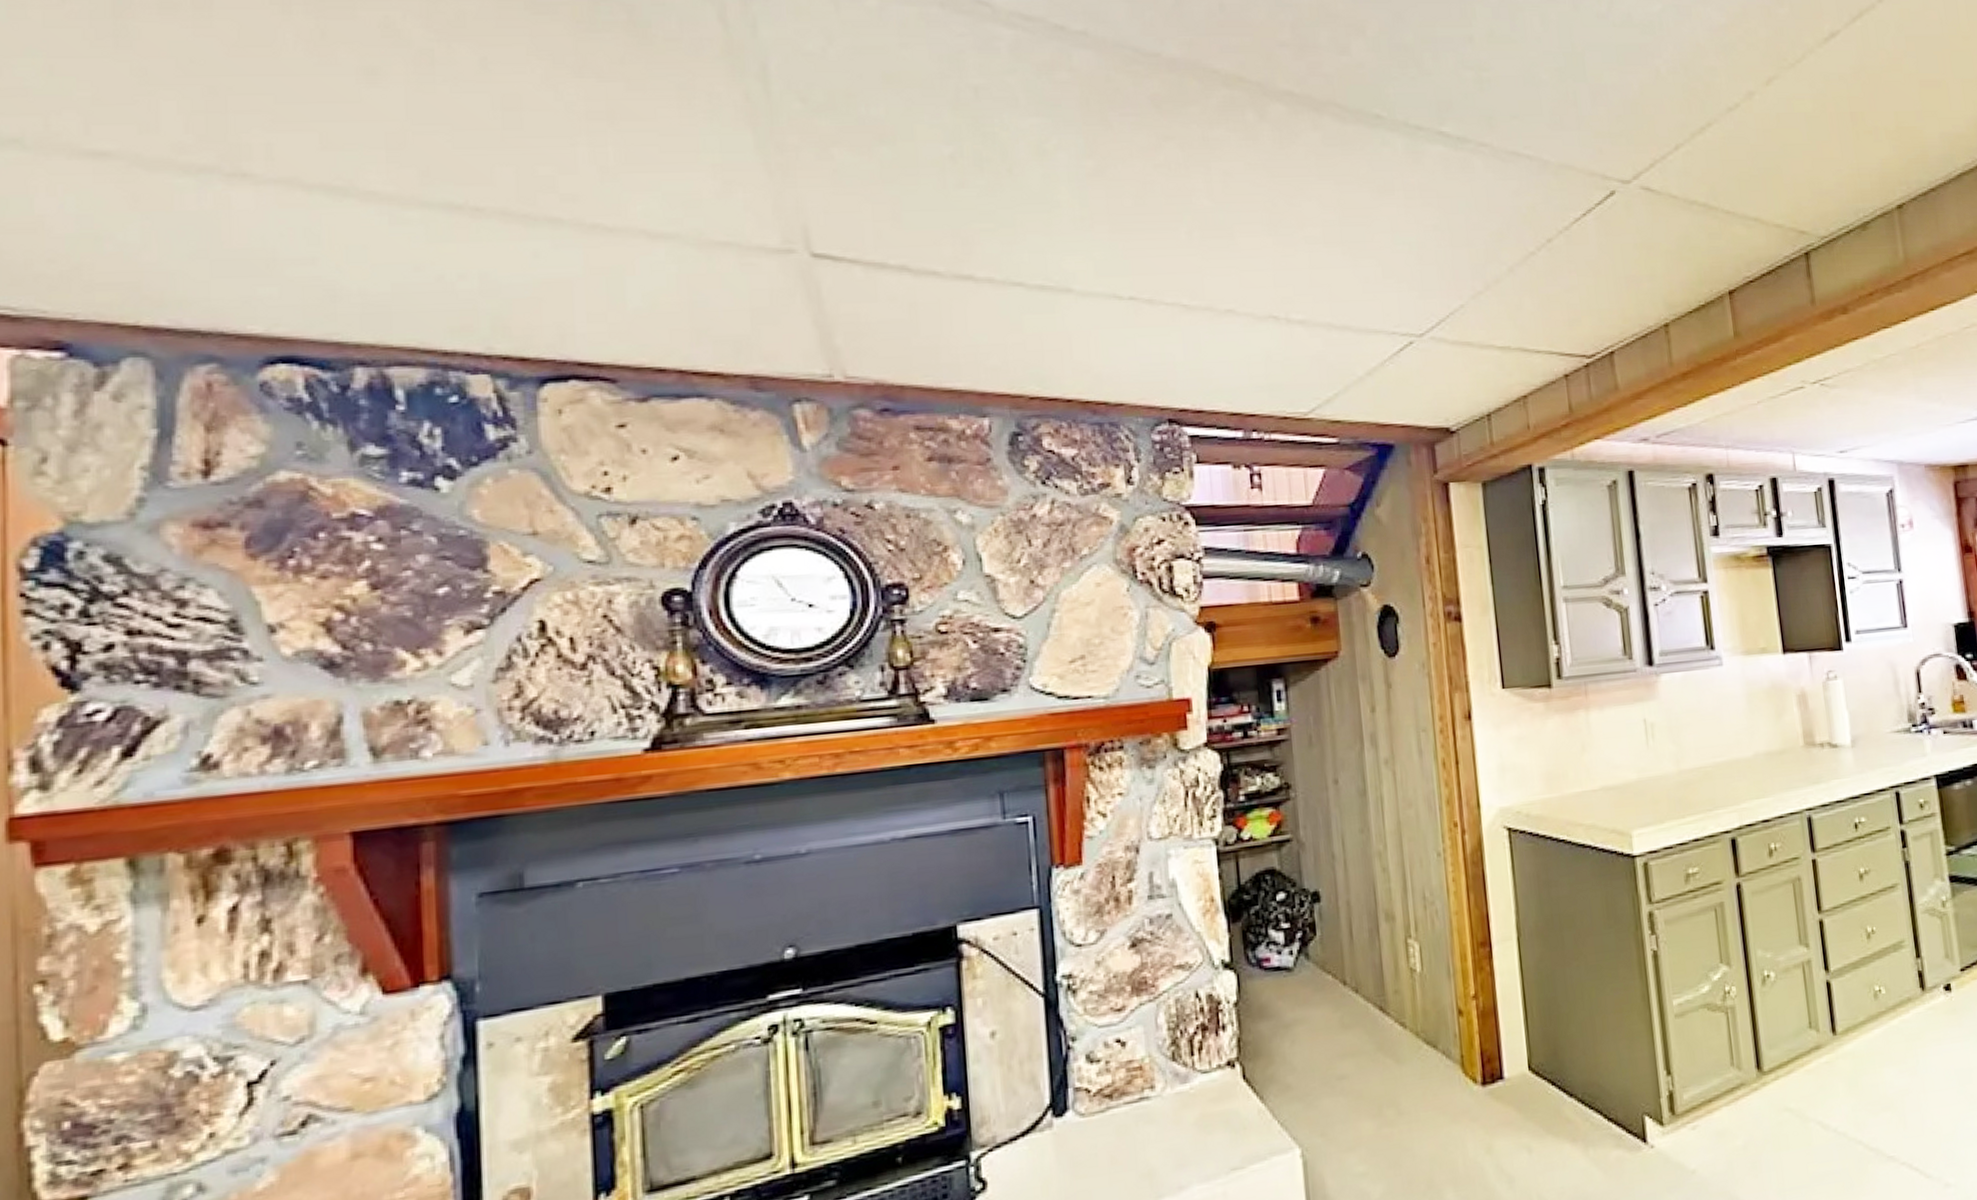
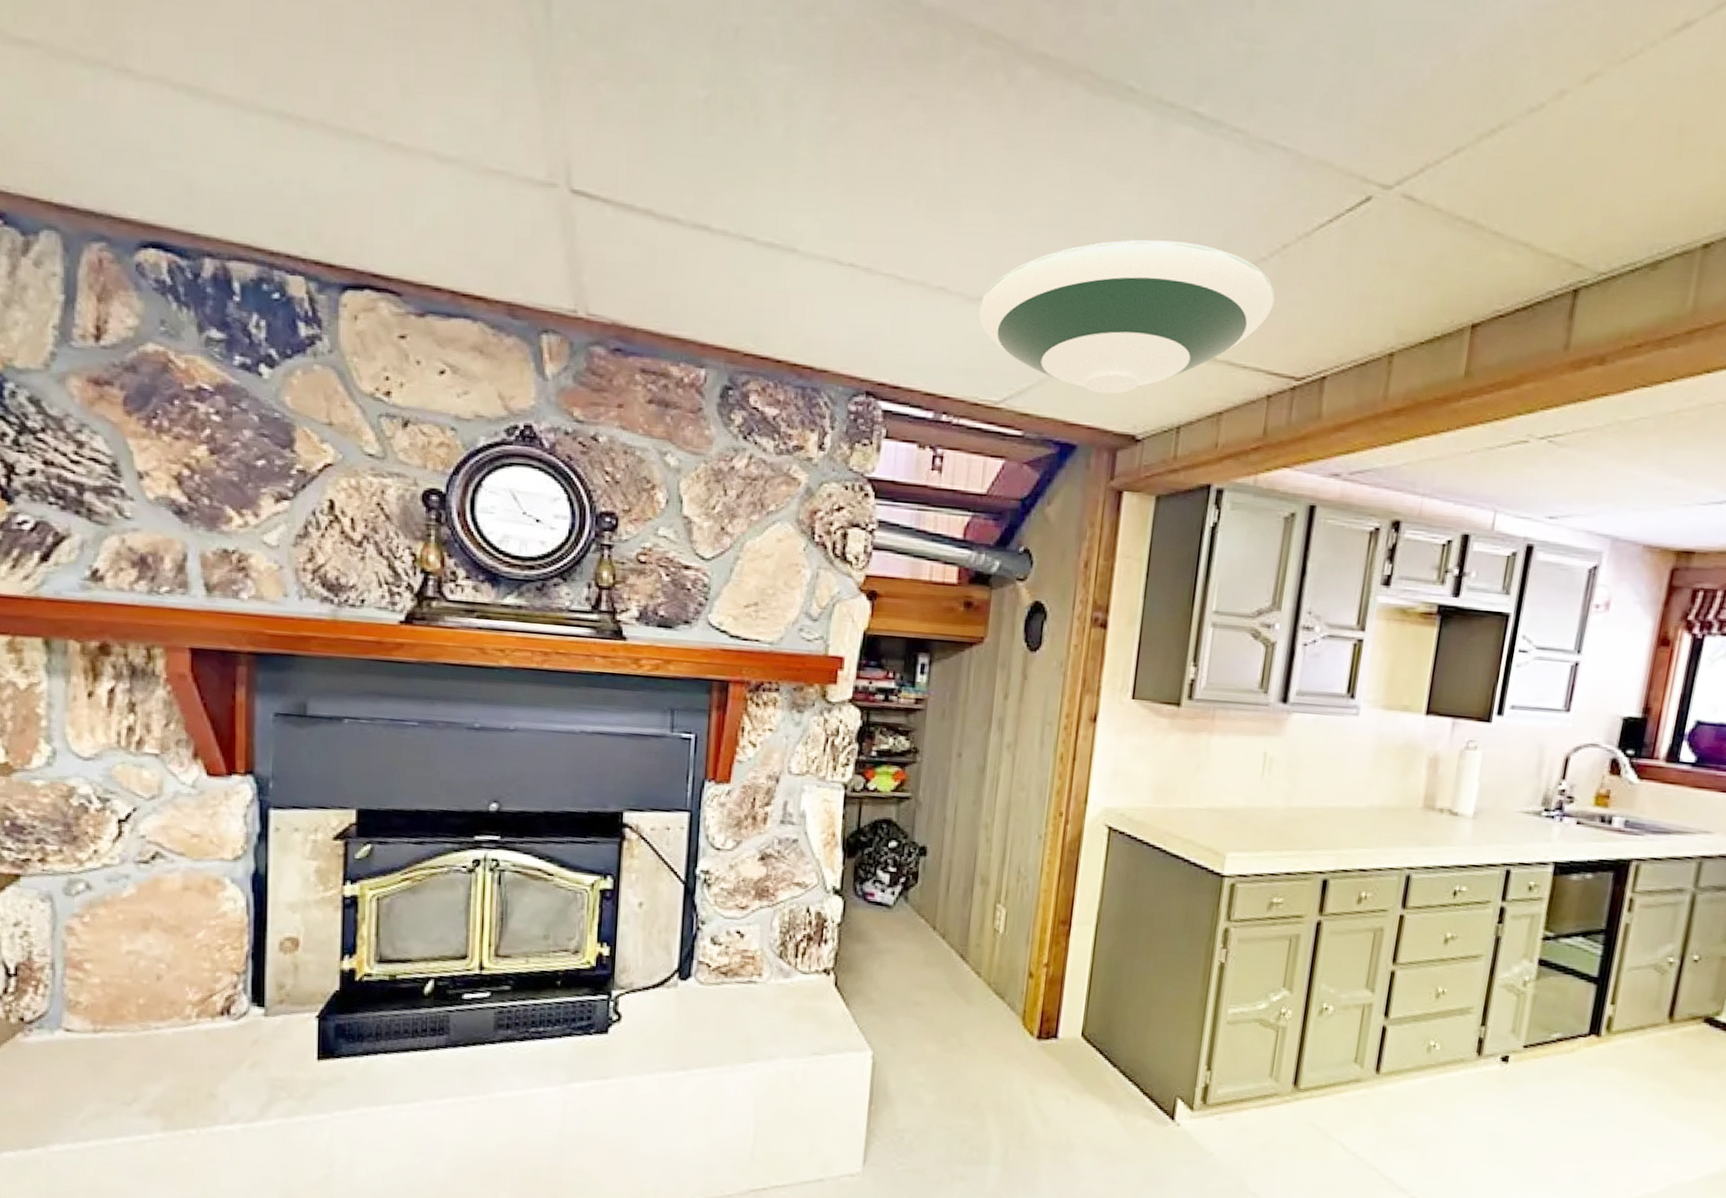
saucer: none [1270,245,1551,393] -> present [978,239,1275,394]

